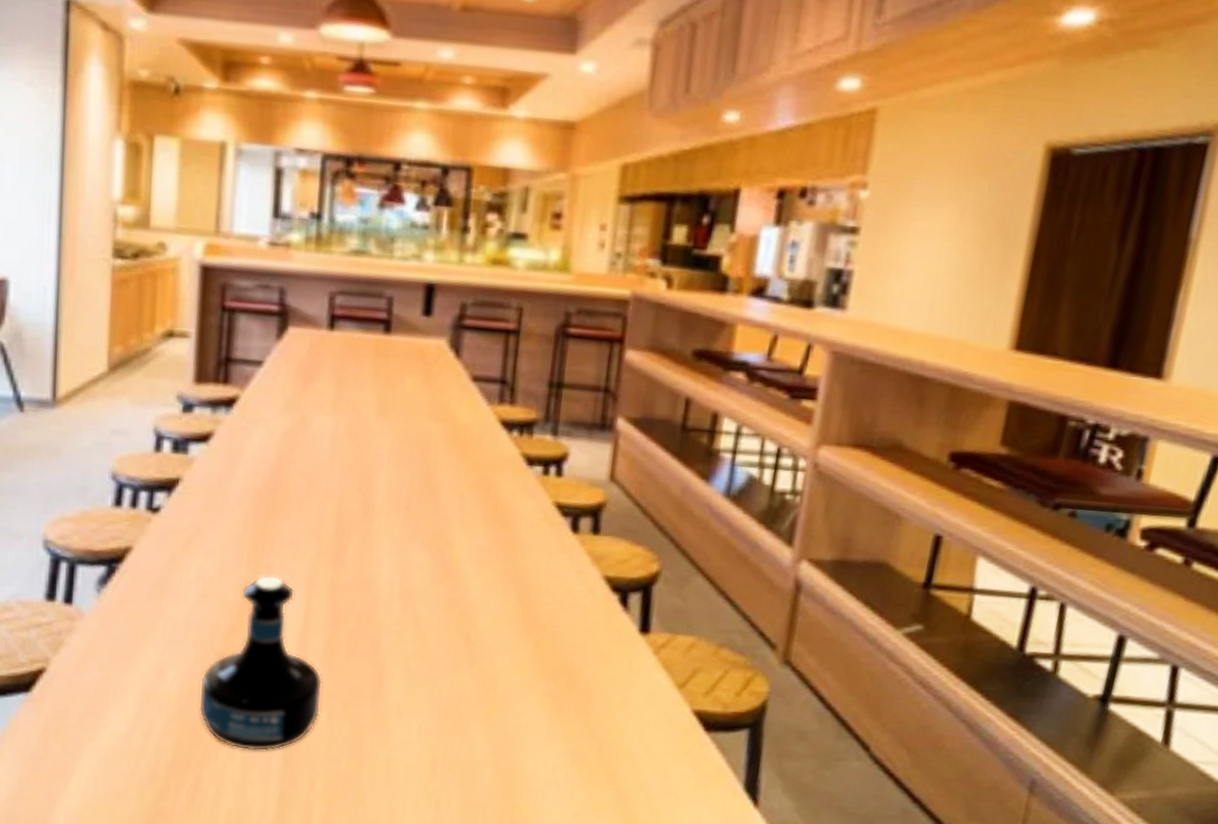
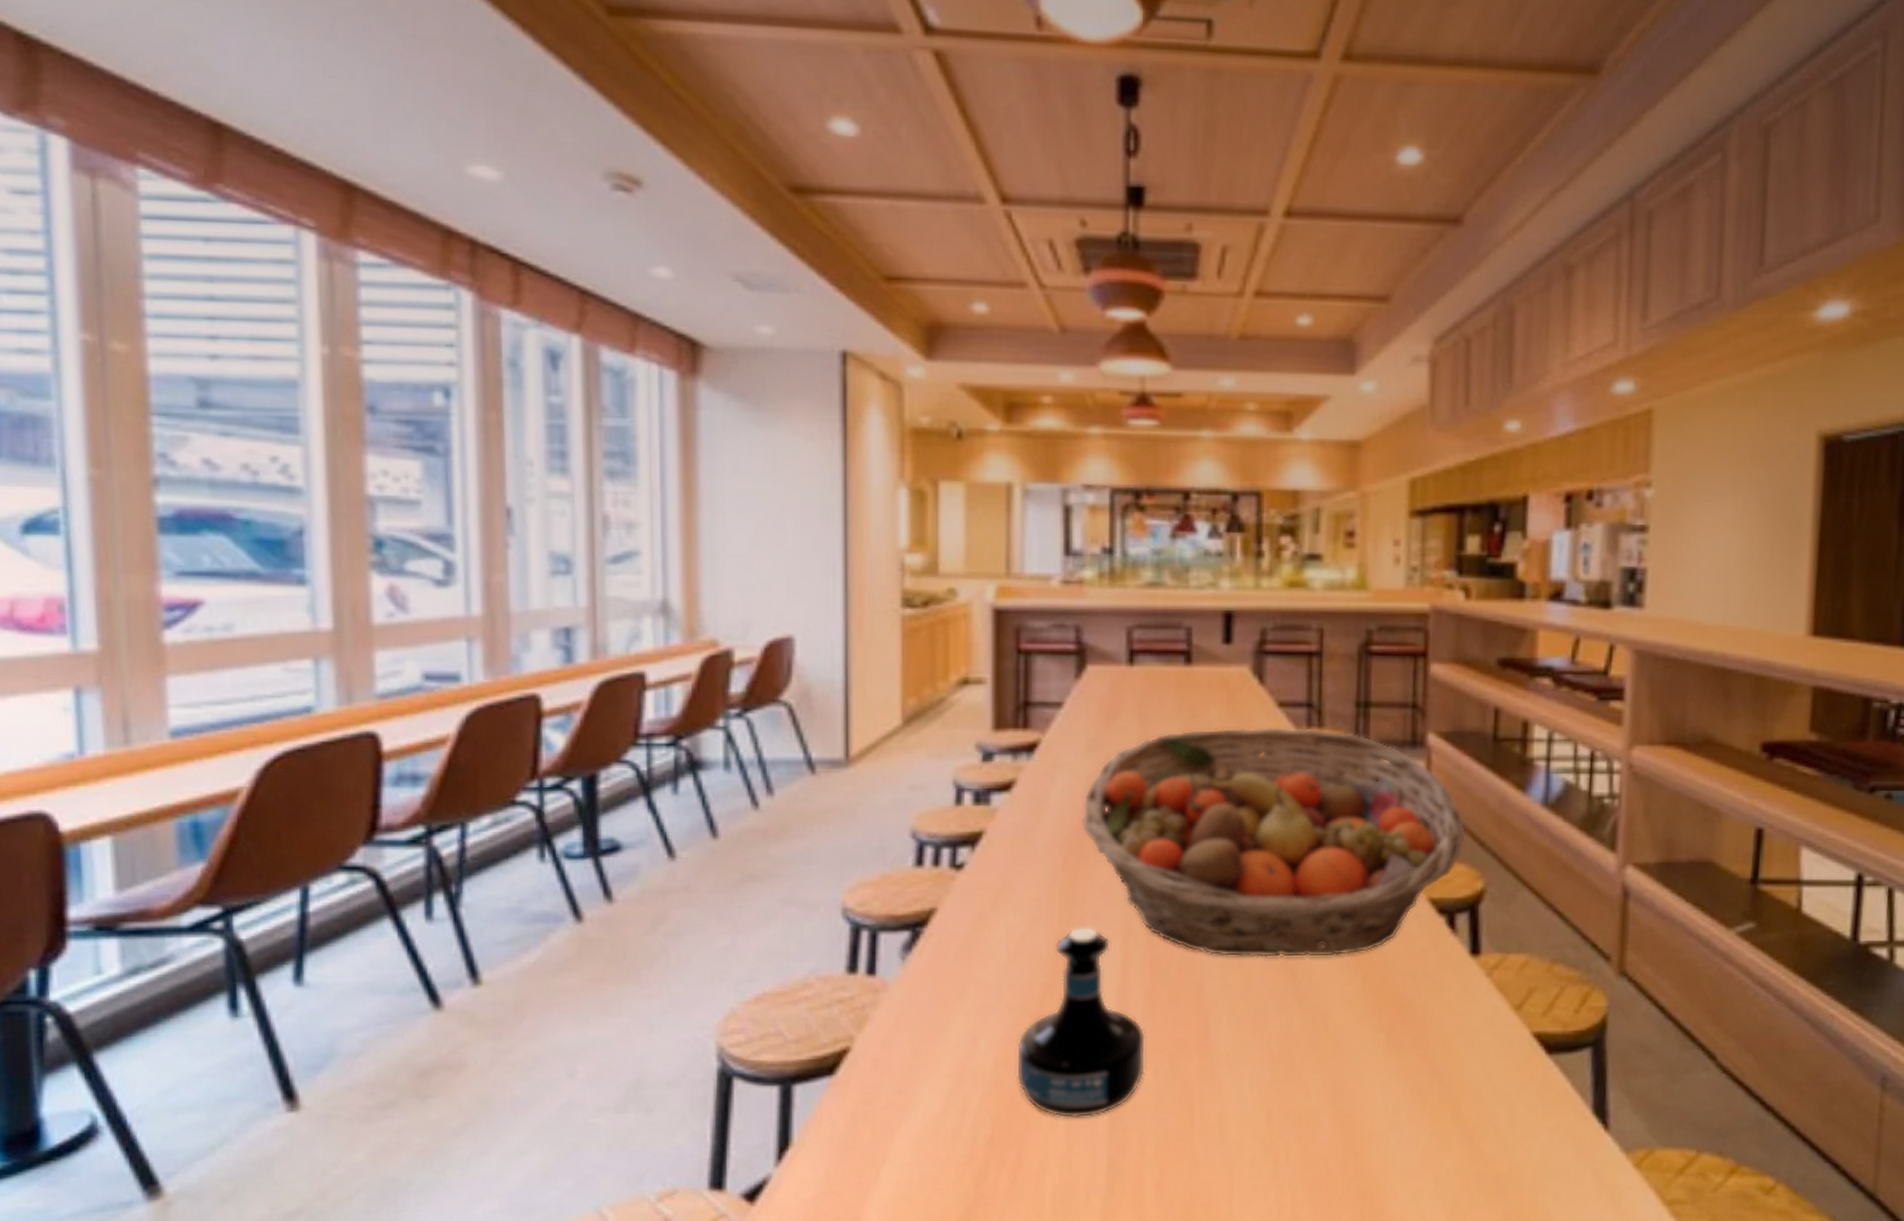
fruit basket: none [273,396,647,624] -> present [1081,726,1467,958]

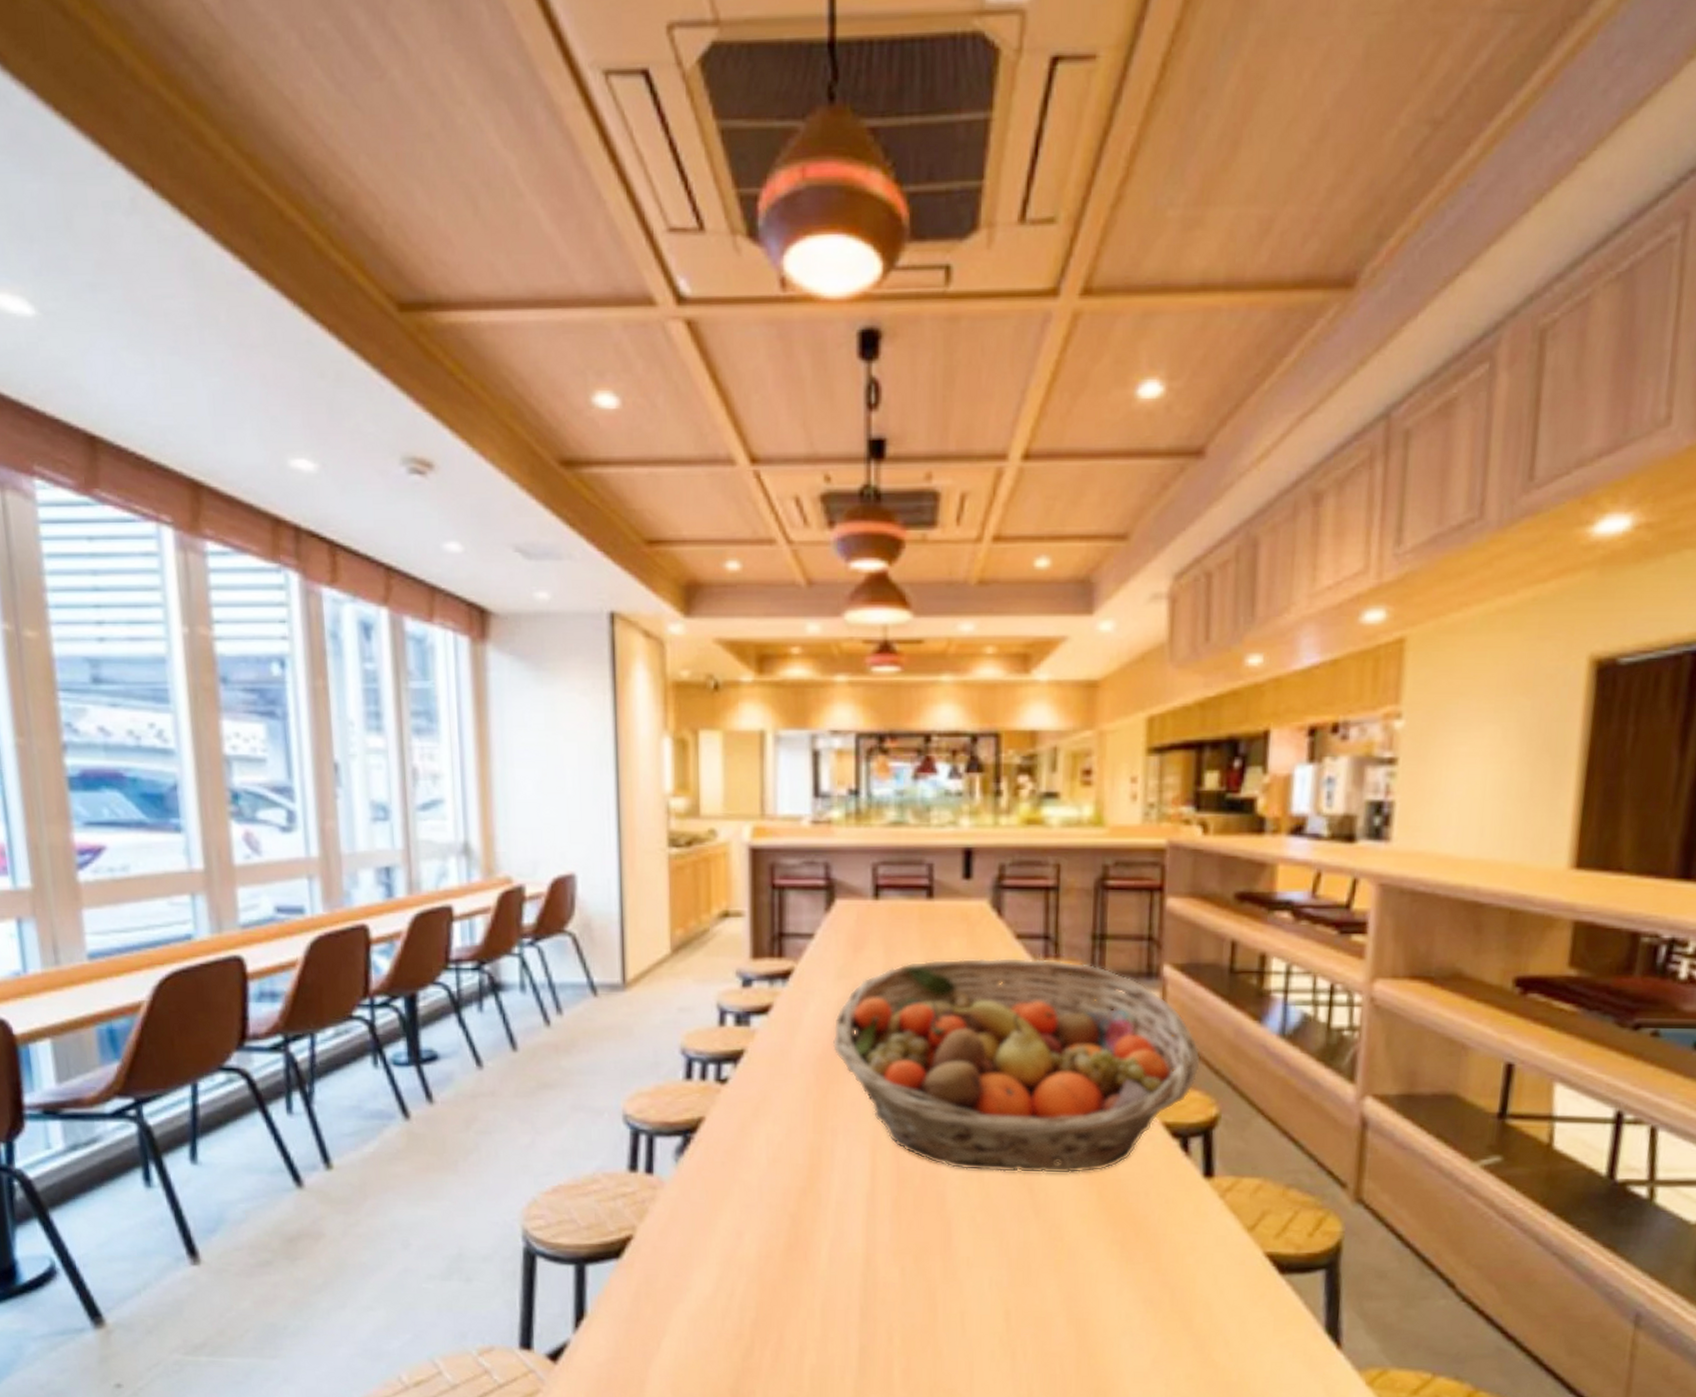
tequila bottle: present [1017,926,1147,1119] -> none [777,1137,893,1308]

